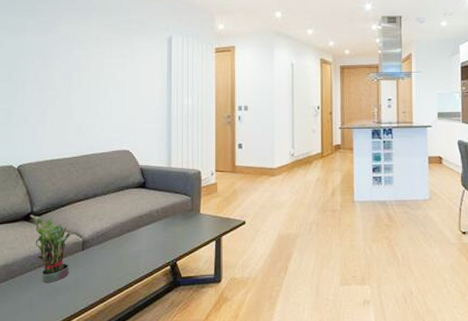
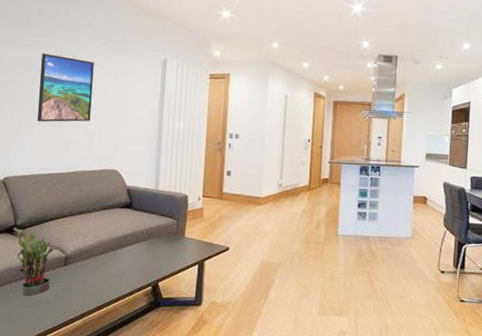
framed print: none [48,39,101,108] -> present [36,53,94,122]

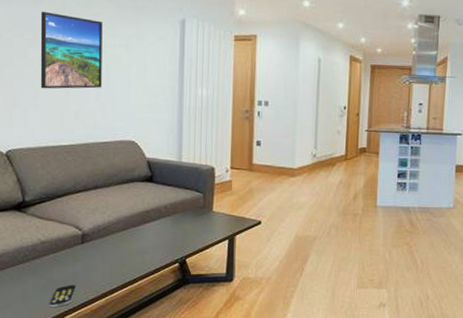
potted plant: present [13,227,62,296] -> none [21,204,77,276]
remote control: none [31,304,57,327] -> present [49,284,77,308]

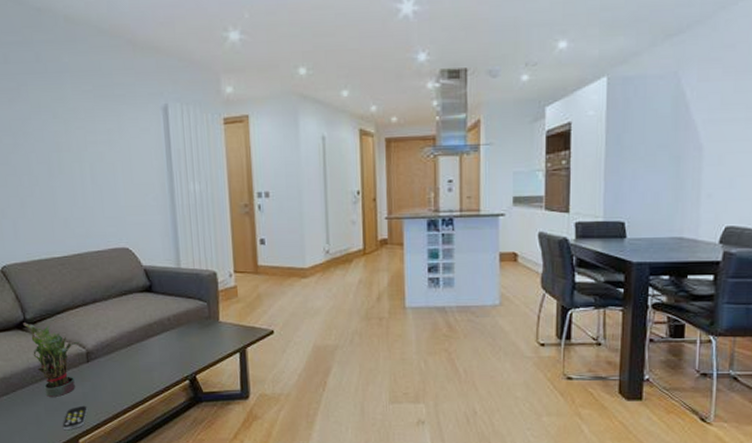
potted plant: none [21,204,77,276] -> present [23,323,80,397]
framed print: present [40,11,103,89] -> none [16,111,88,197]

